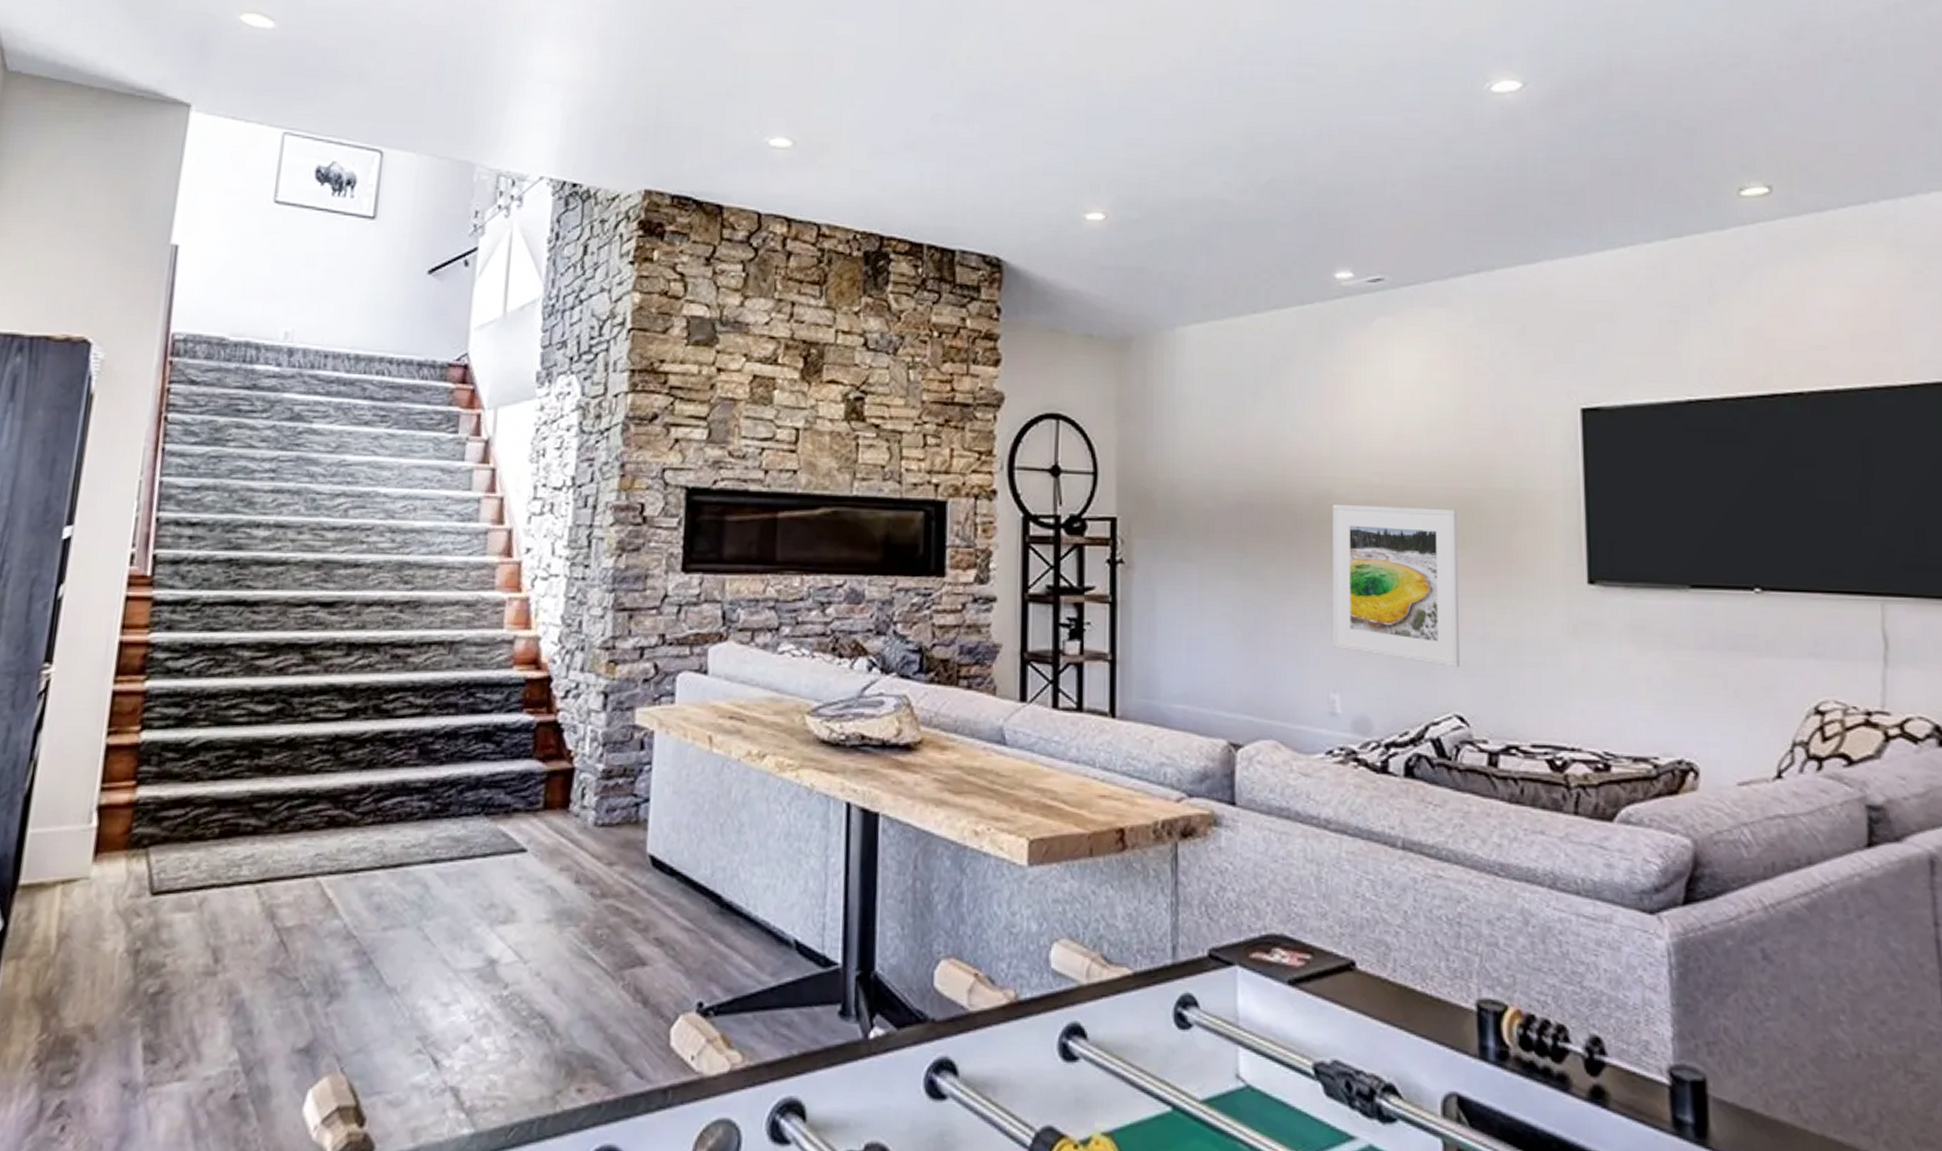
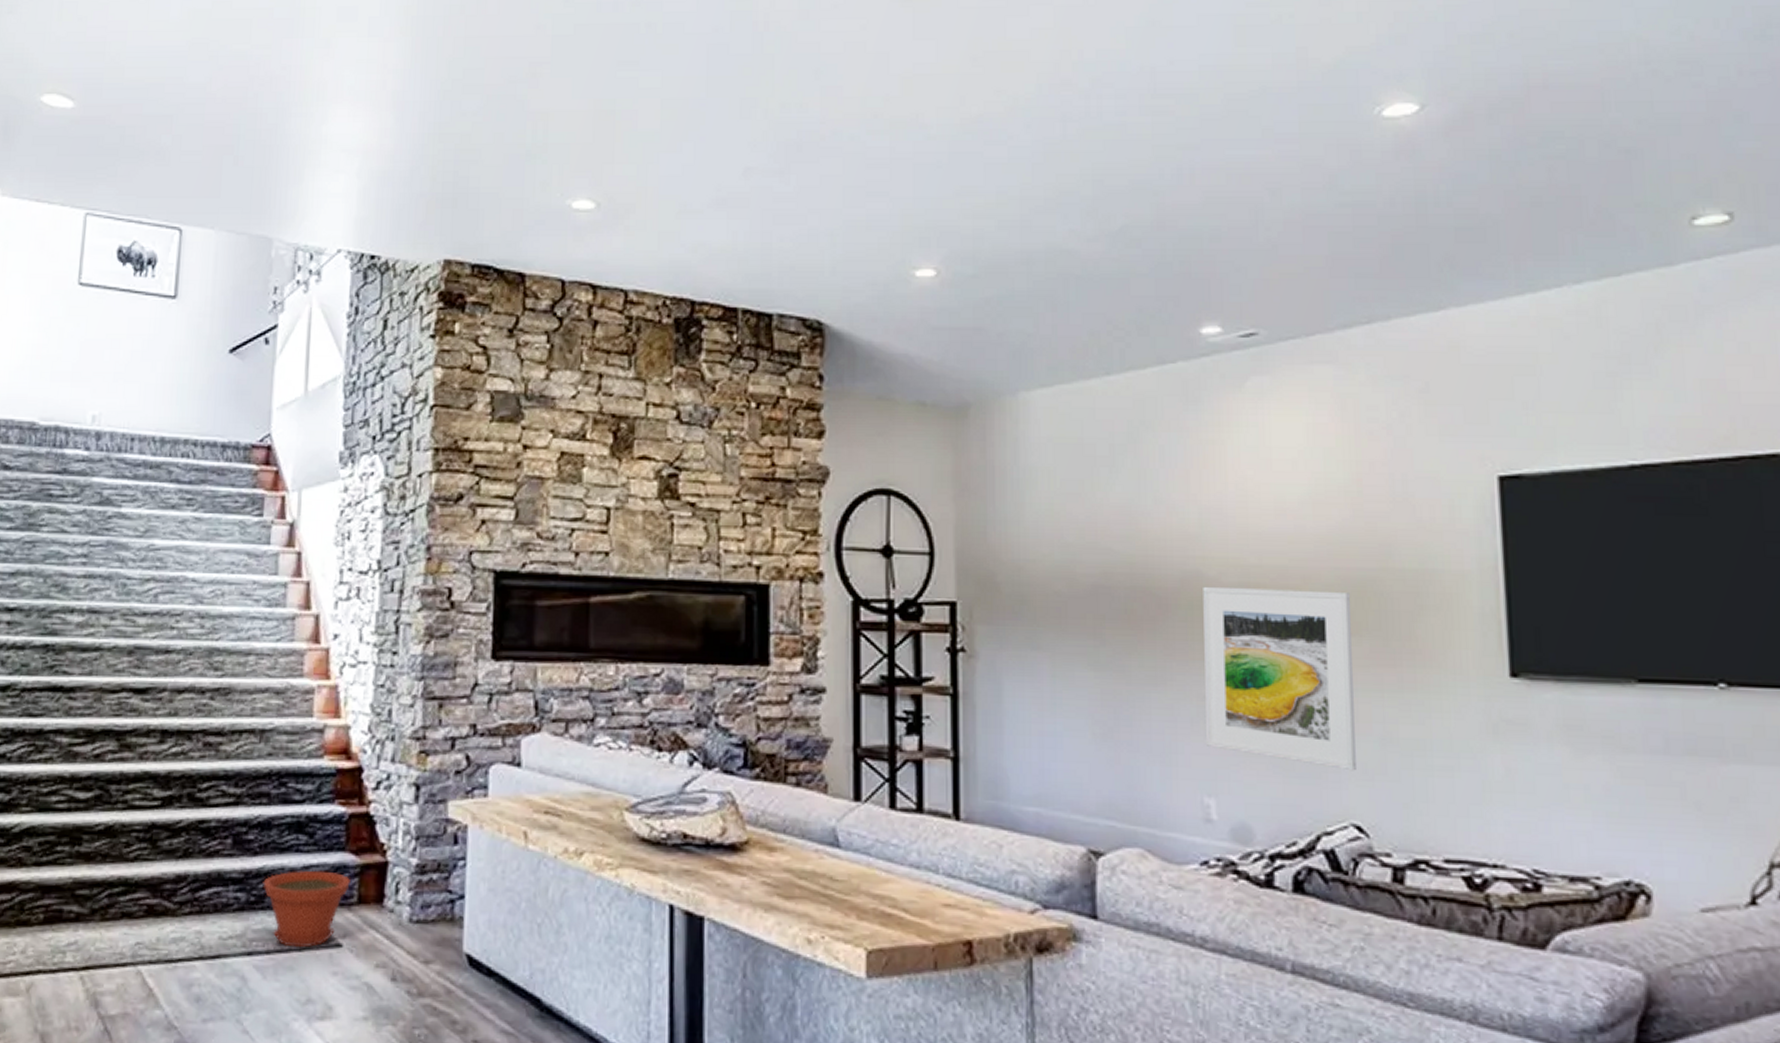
plant pot: none [448,778,537,854] -> present [262,870,350,948]

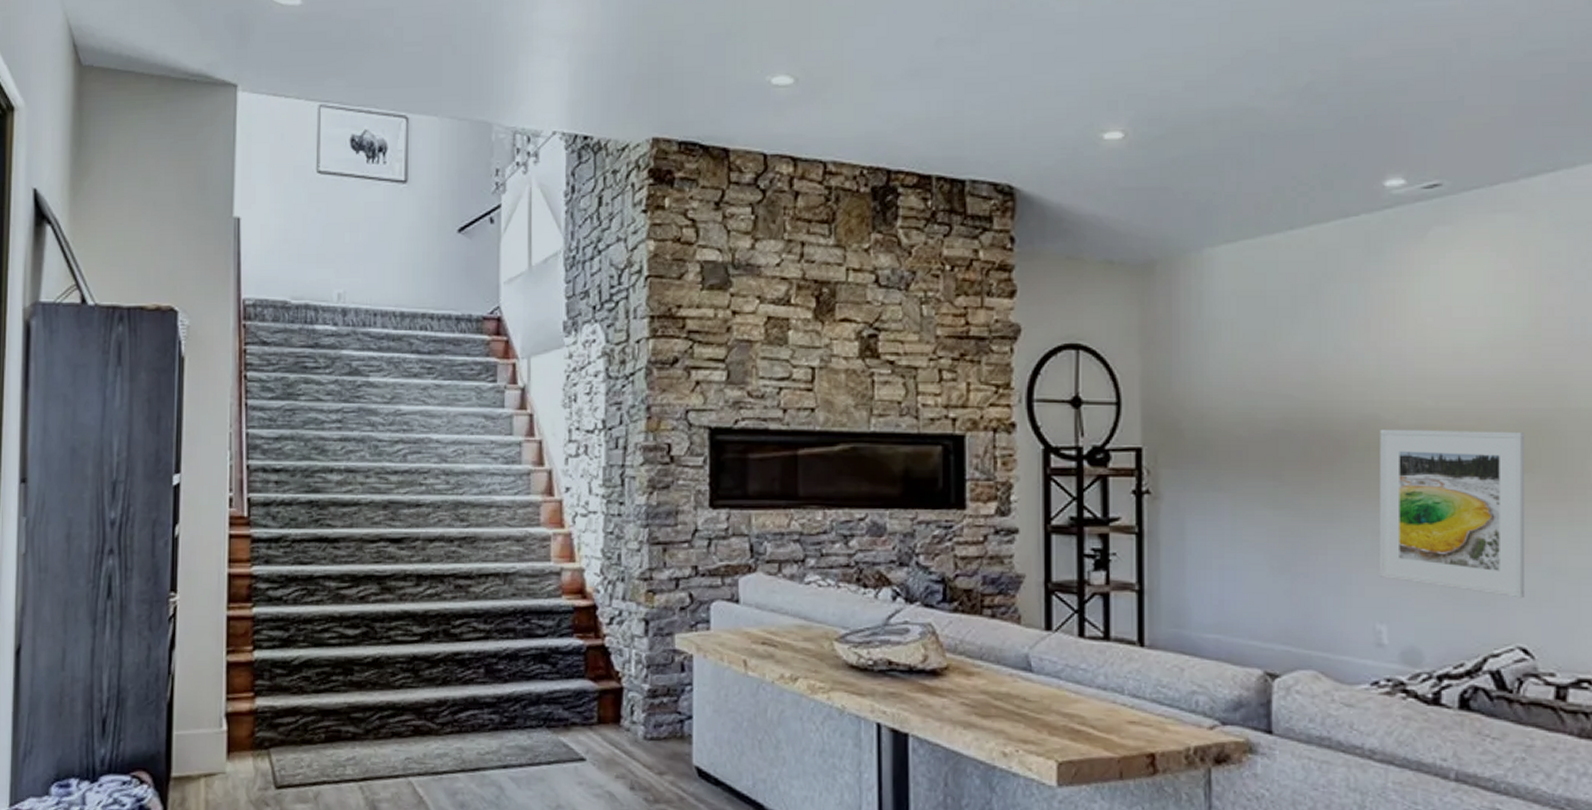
plant pot: present [262,870,350,948] -> none [513,695,590,762]

